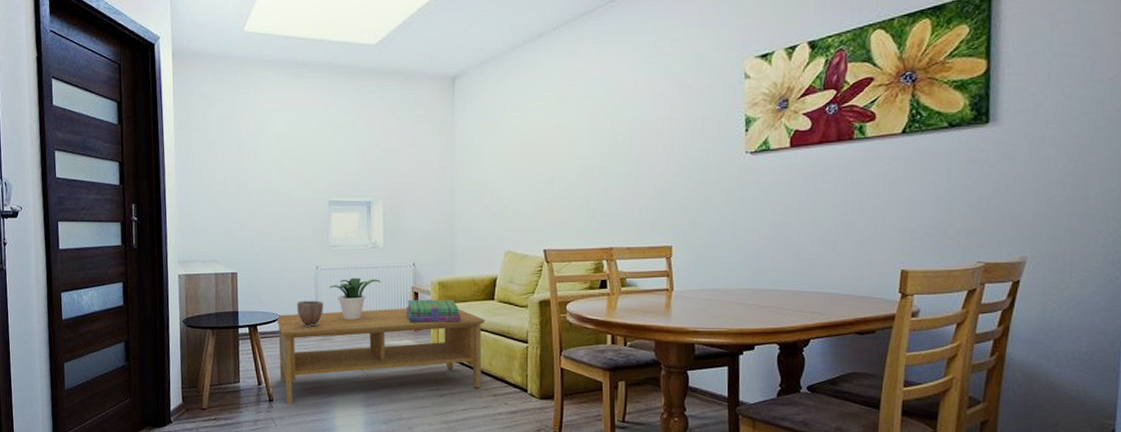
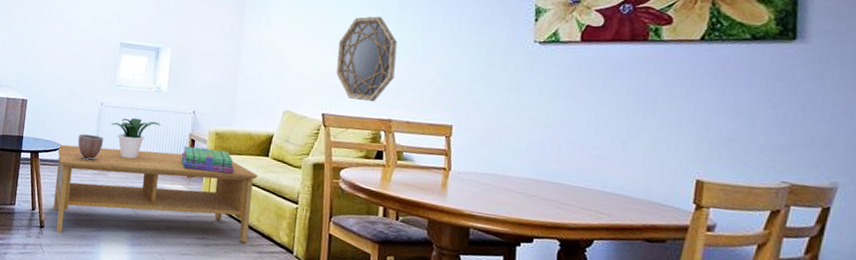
home mirror: none [554,143,613,232] -> present [336,16,397,102]

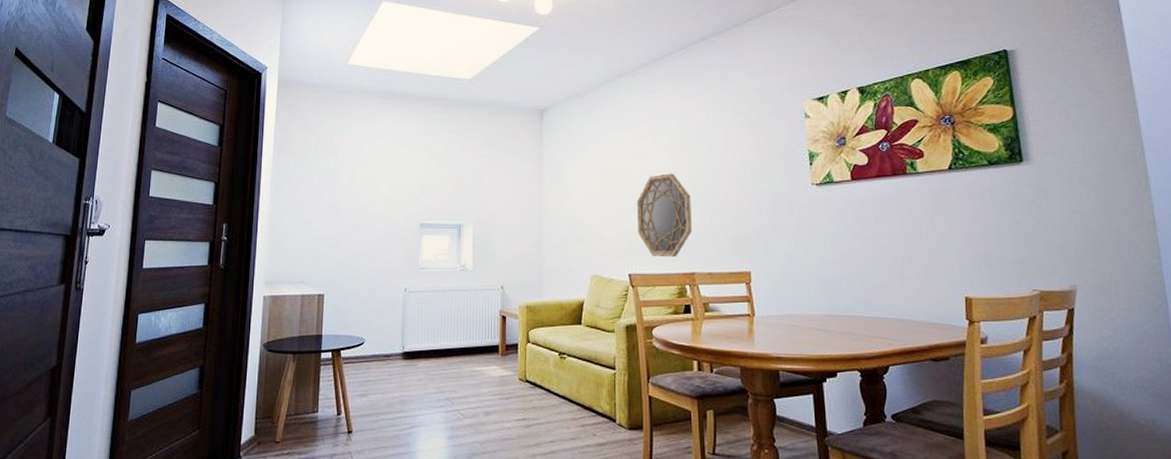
coffee table: present [53,144,258,244] -> none [360,332,572,436]
decorative bowl: present [77,134,104,160] -> none [382,324,411,351]
potted plant: present [110,118,161,159] -> none [416,300,470,344]
stack of books: present [181,146,234,174] -> none [493,323,548,348]

